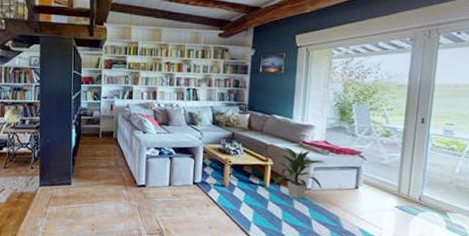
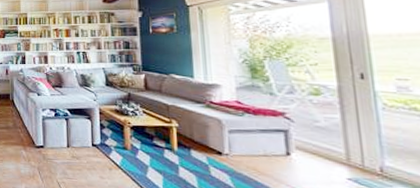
indoor plant: present [273,147,325,199] -> none [182,108,244,165]

